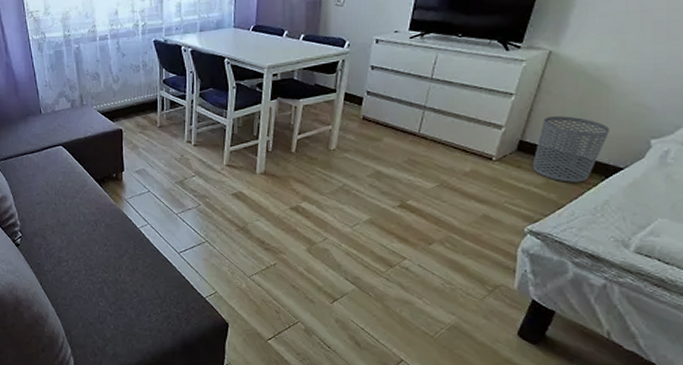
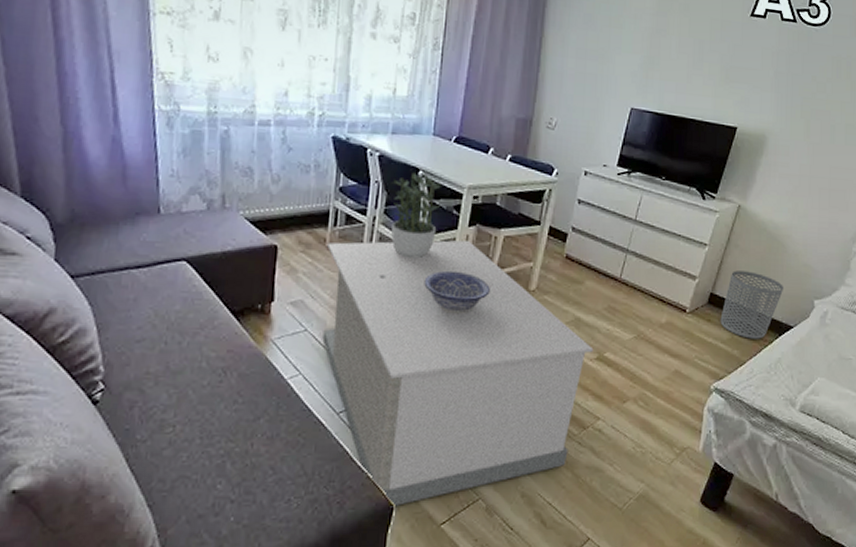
coffee table: none [158,111,396,325] -> present [322,240,594,508]
potted plant: none [202,60,246,131] -> present [390,172,443,259]
decorative bowl: none [237,138,294,173] -> present [424,270,490,314]

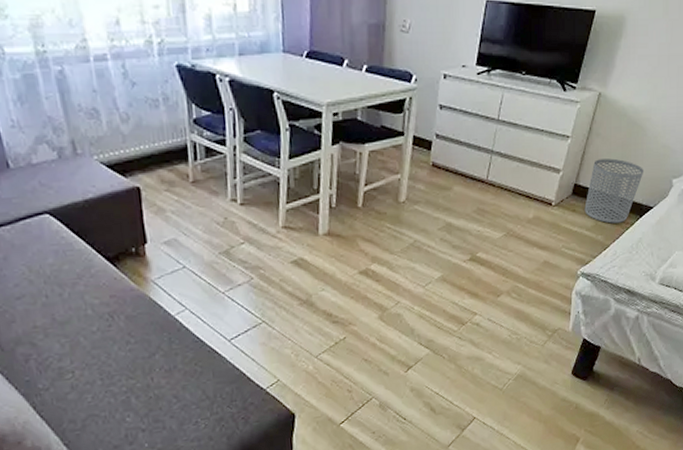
coffee table: present [322,240,594,508] -> none [191,159,466,416]
potted plant: present [390,172,443,259] -> none [245,94,300,185]
decorative bowl: present [424,270,490,314] -> none [294,191,361,234]

